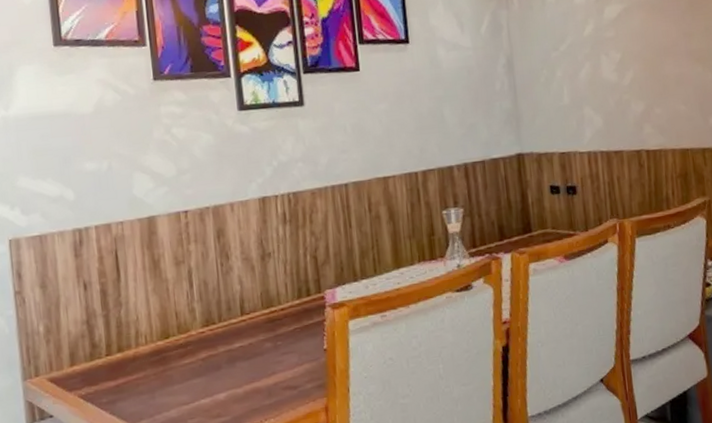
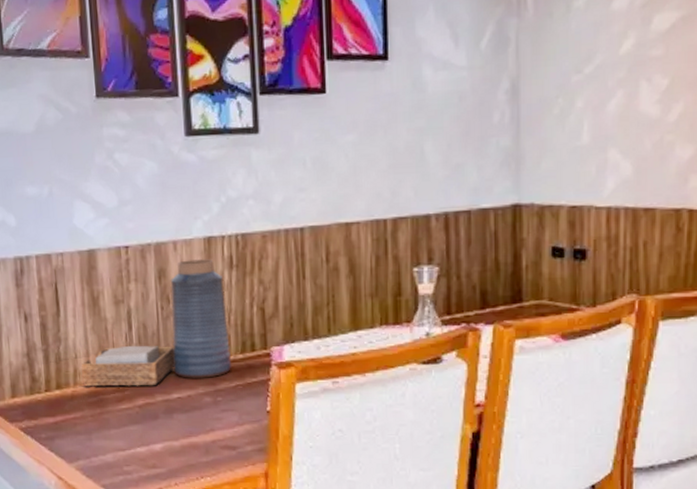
napkin holder: none [142,299,236,347] -> present [80,345,175,387]
vase: none [228,217,290,328] -> present [170,259,232,378]

